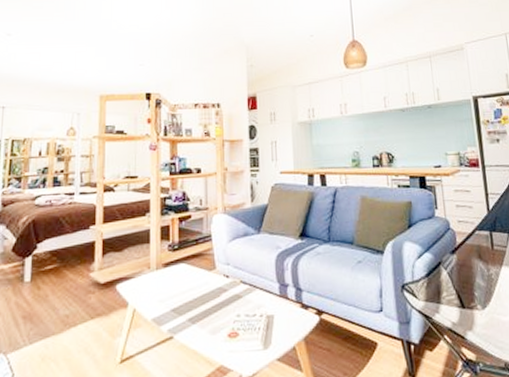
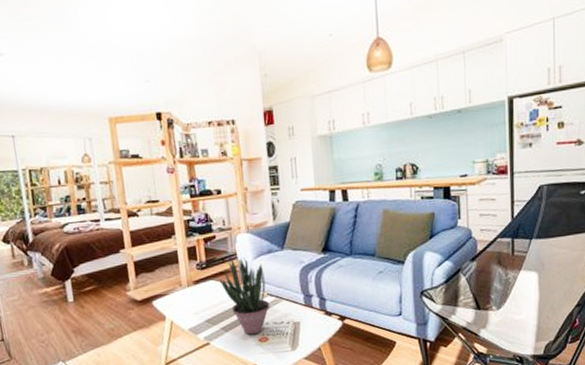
potted plant: none [190,240,243,329] -> present [219,257,270,335]

